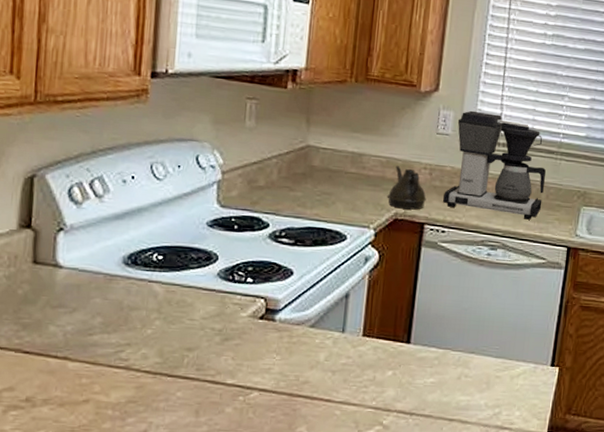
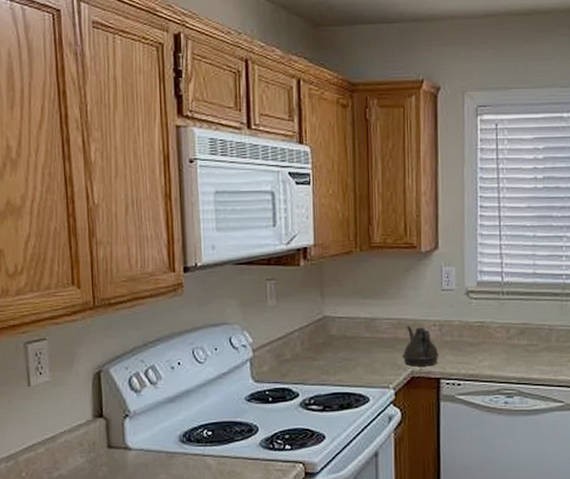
coffee maker: present [443,110,546,220] -> none [455,263,553,364]

